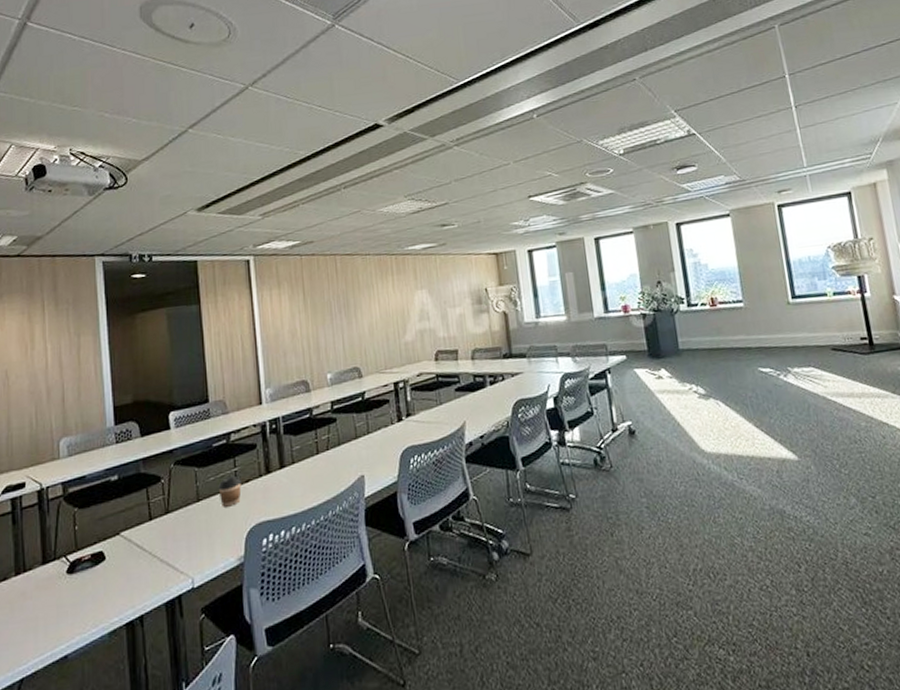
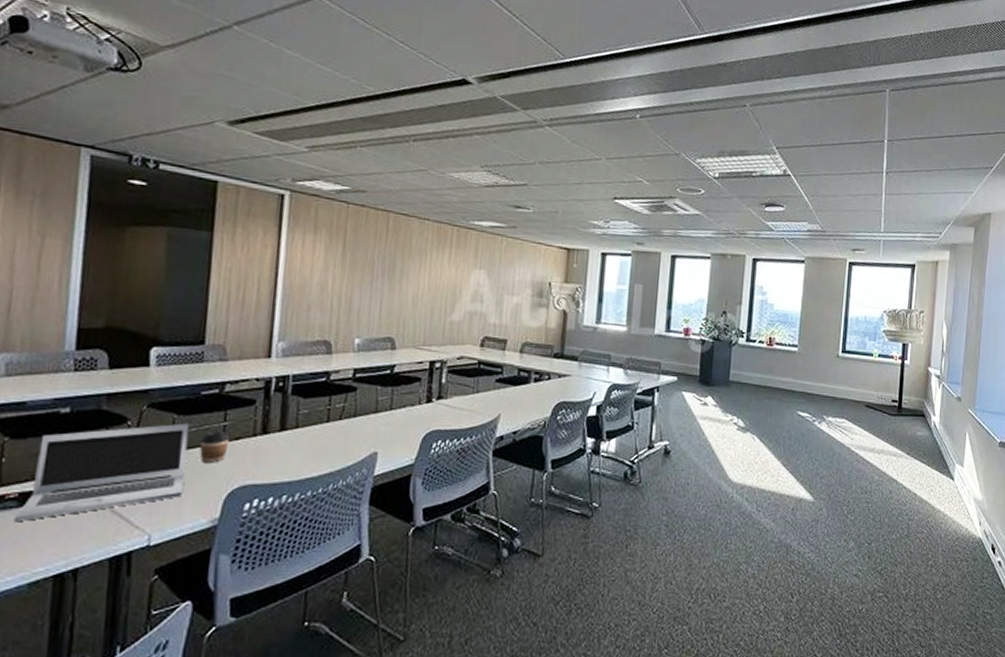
laptop: none [91,474,212,581] -> present [15,423,190,522]

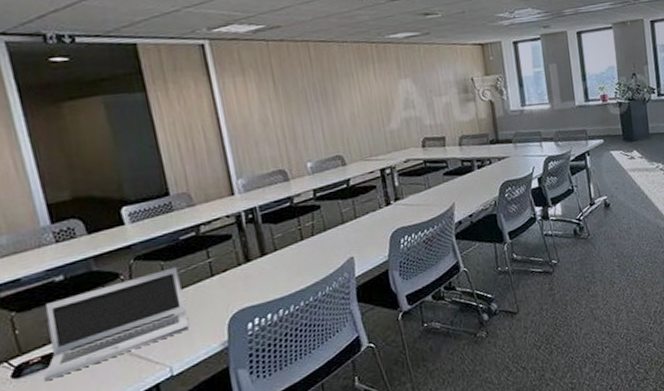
coffee cup: present [199,431,230,463] -> none [190,267,219,298]

